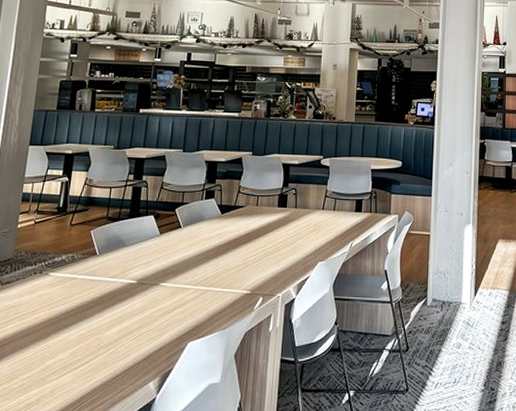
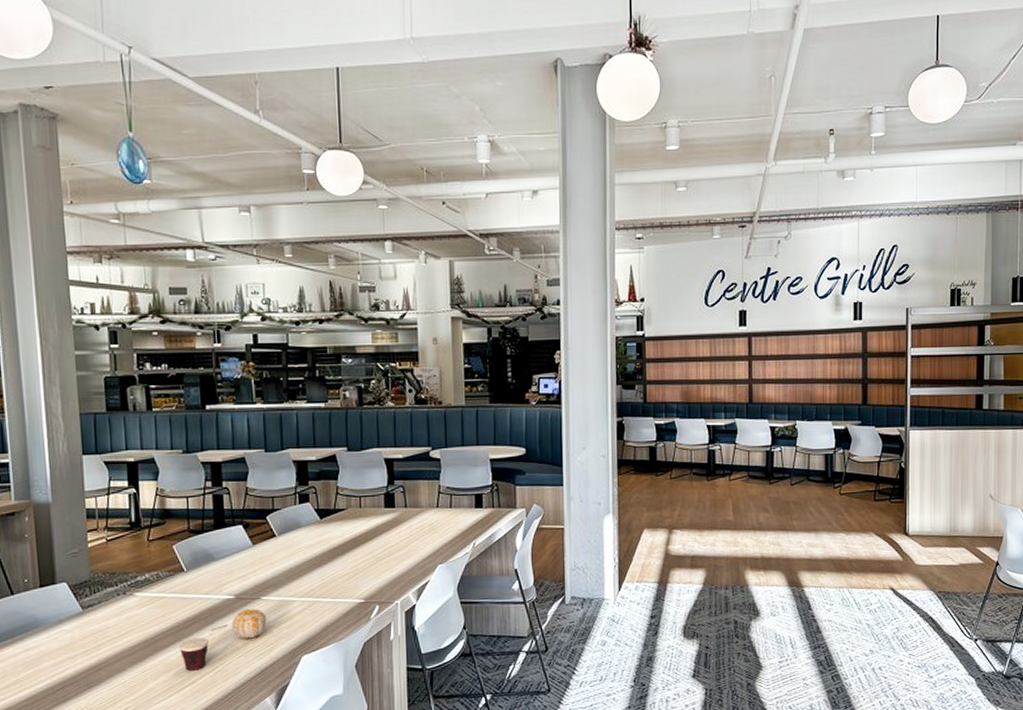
cup: none [80,307,126,351] -> present [179,624,227,671]
fruit: none [129,294,162,323] -> present [231,609,267,639]

